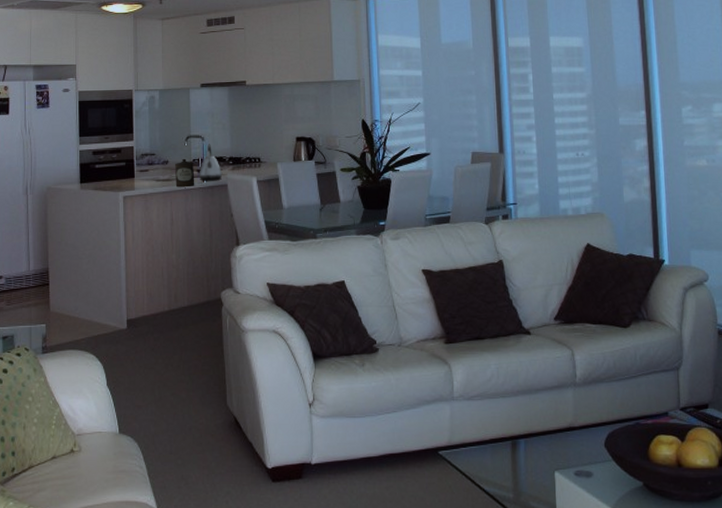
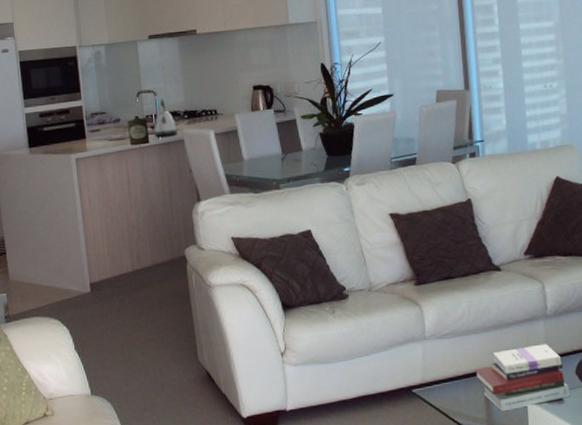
books: none [503,413,599,480] -> present [475,343,570,411]

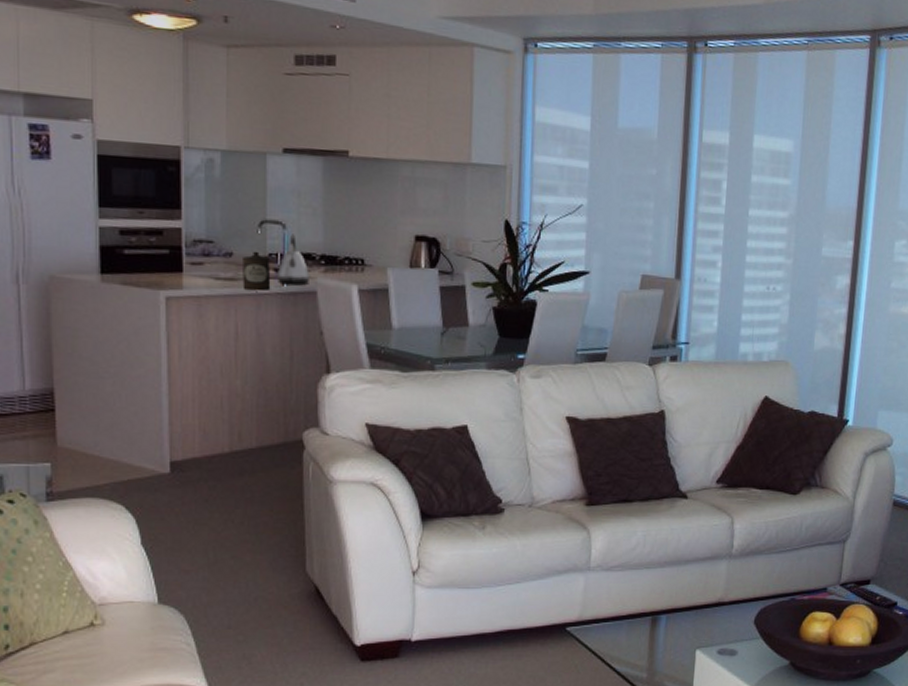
books: present [475,343,570,411] -> none [642,587,745,659]

